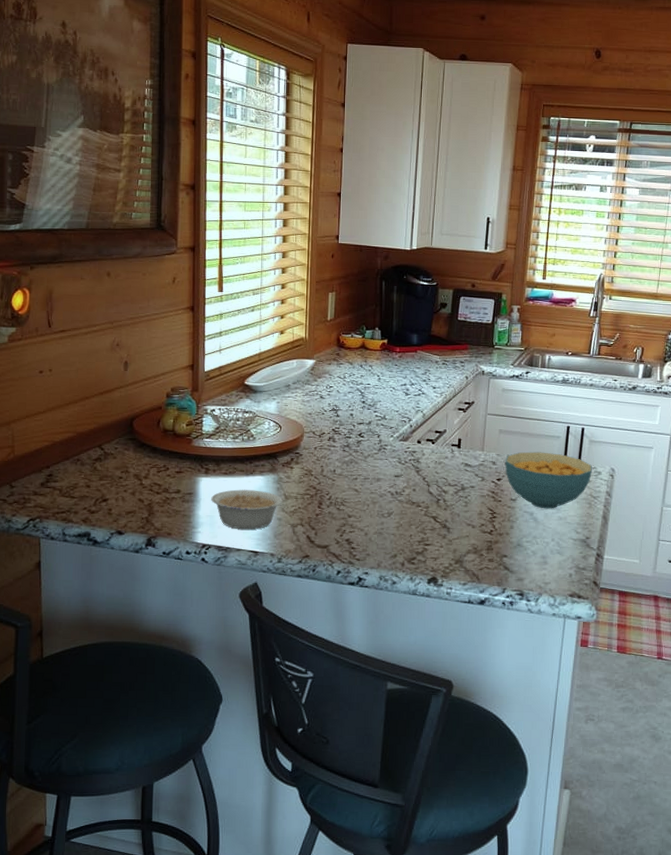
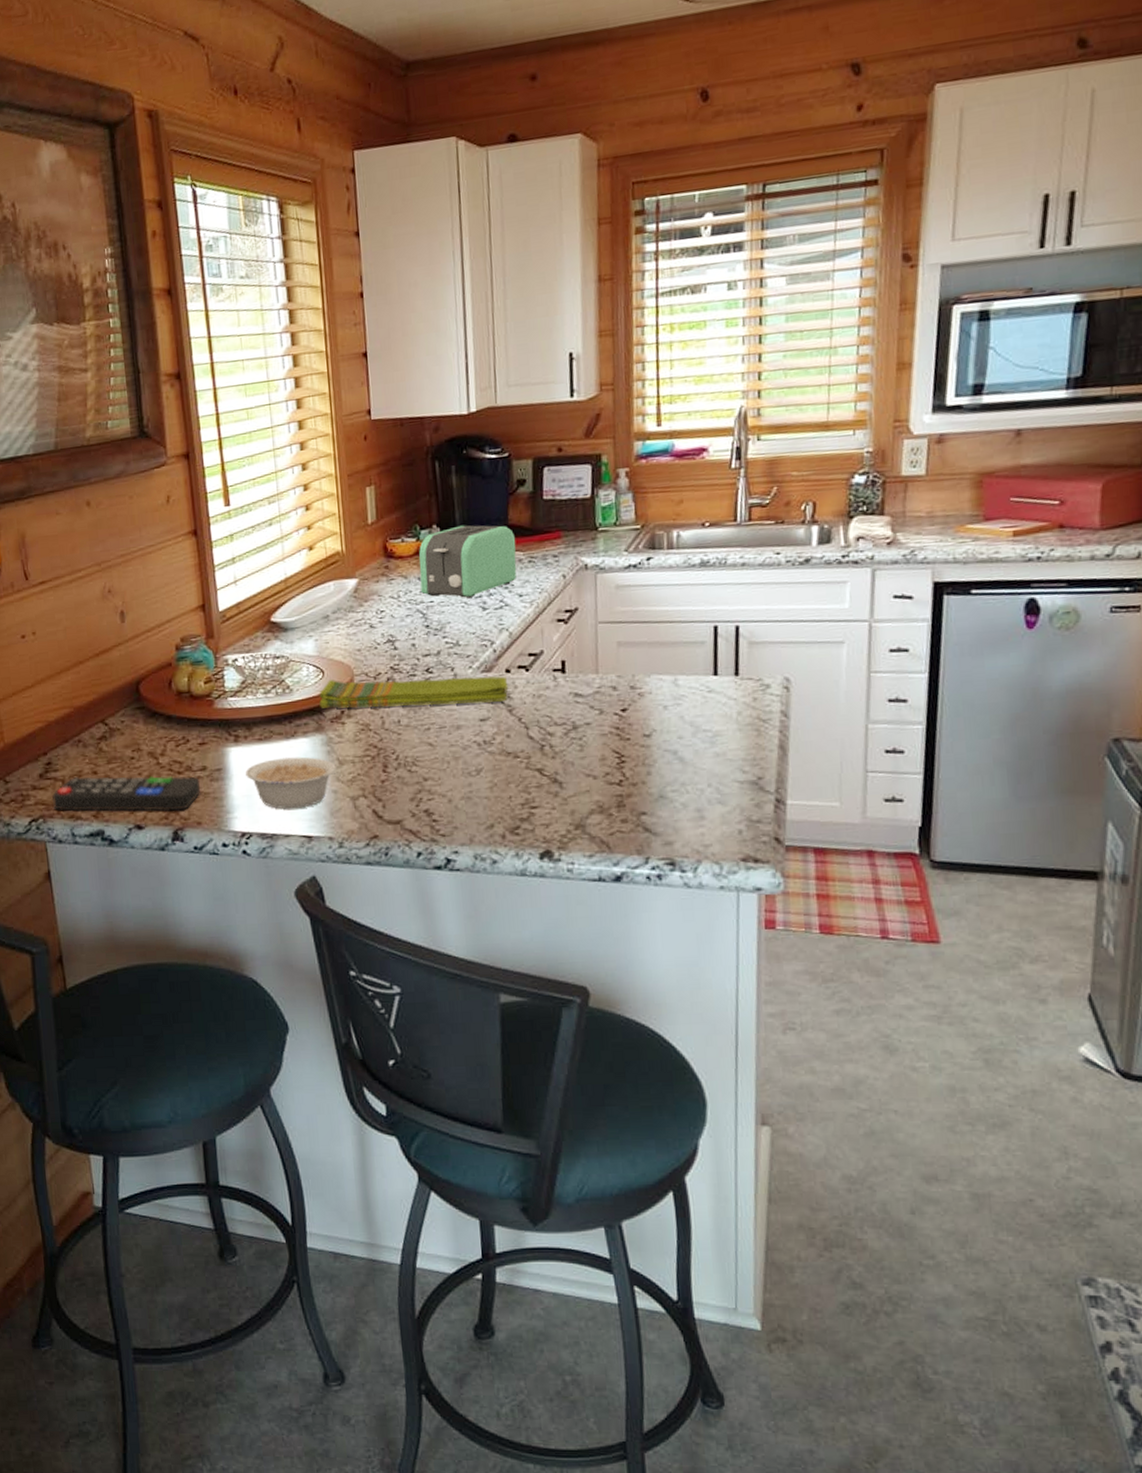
remote control: none [50,488,174,523] -> present [52,776,201,812]
dish towel: none [275,433,417,464] -> present [319,676,508,708]
toaster: none [362,330,435,385] -> present [419,525,517,598]
cereal bowl: present [505,452,592,509] -> none [630,665,757,744]

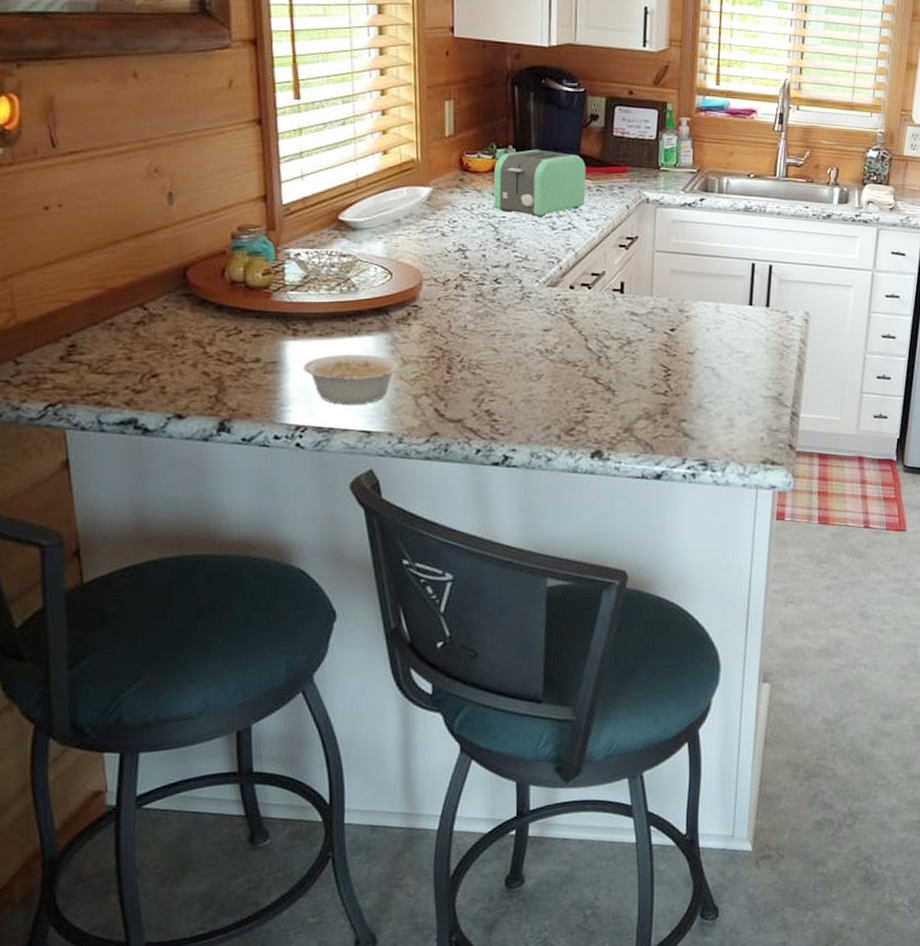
remote control: present [52,776,201,812] -> none [75,362,253,402]
dish towel: present [319,676,508,708] -> none [386,281,570,315]

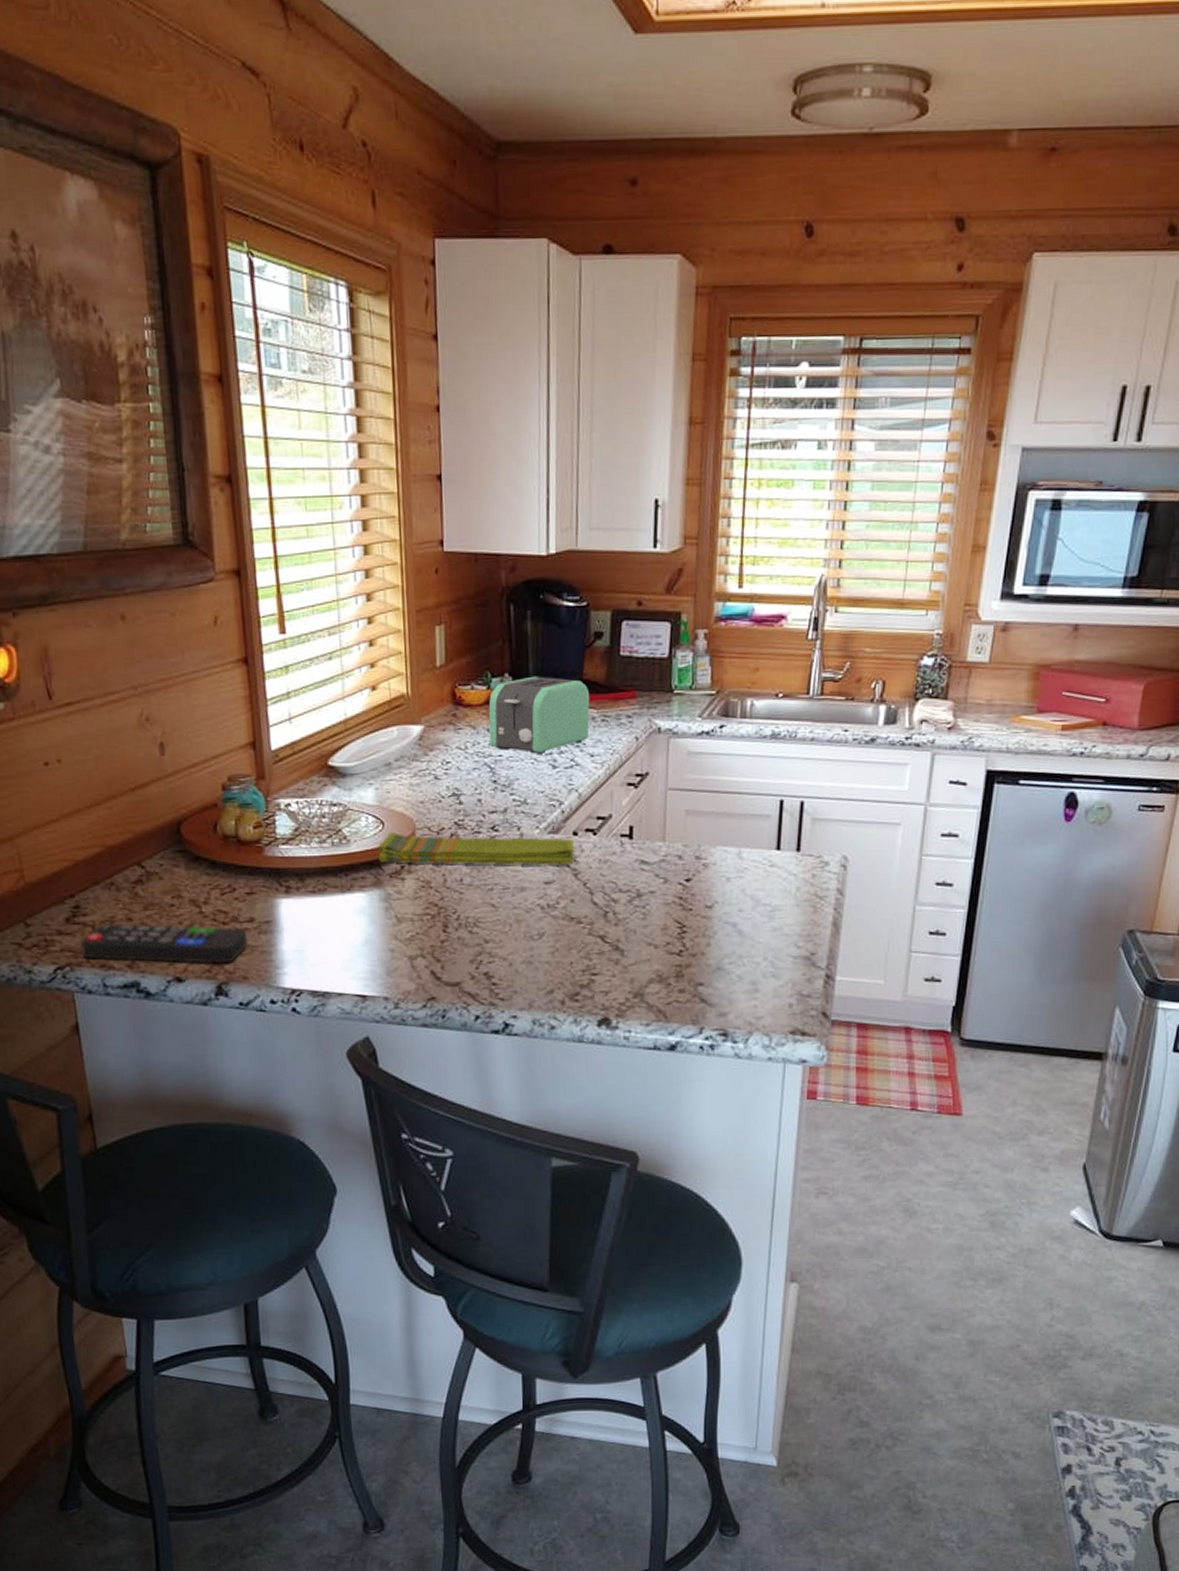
remote control: none [75,362,253,402] -> present [81,923,248,964]
legume: present [303,354,403,405] -> none [297,912,397,967]
dish towel: none [386,281,570,315] -> present [378,831,574,866]

